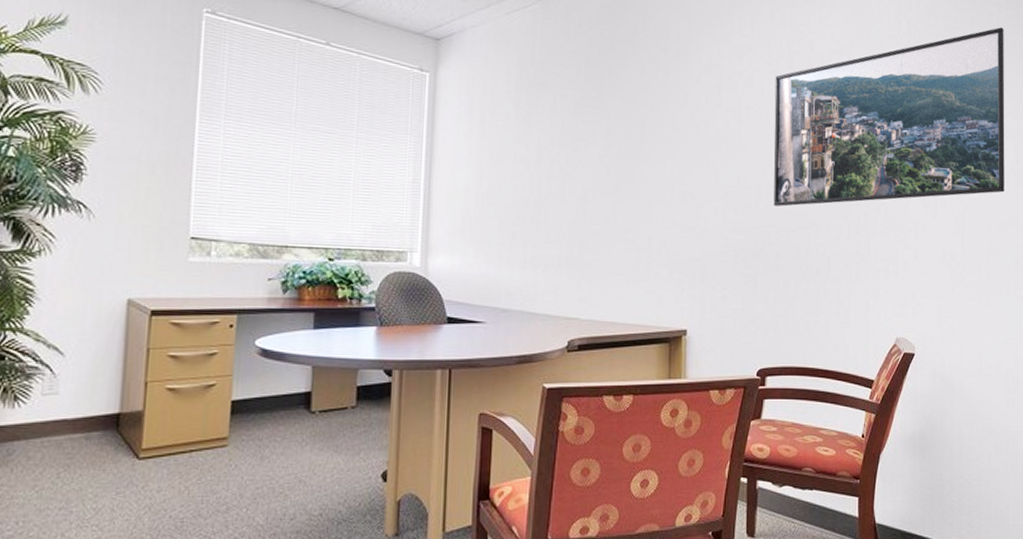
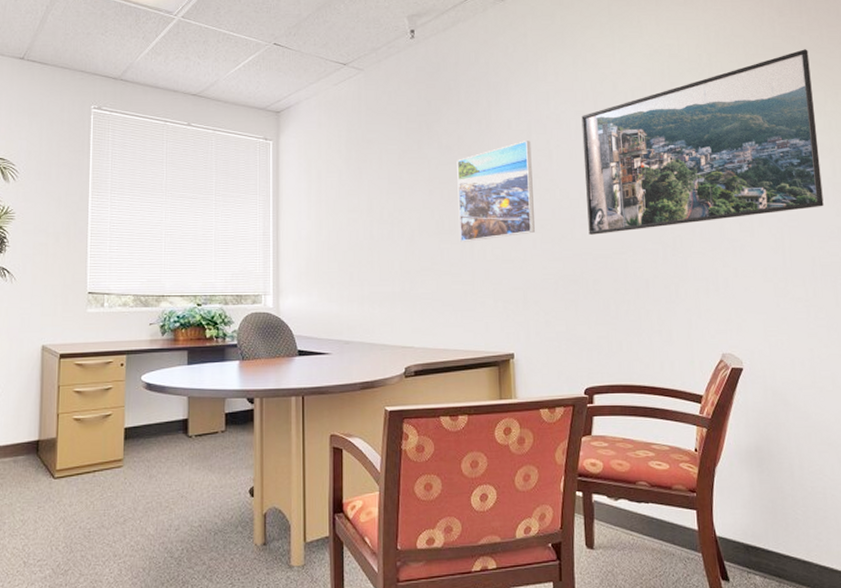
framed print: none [637,98,720,206] -> present [457,141,535,242]

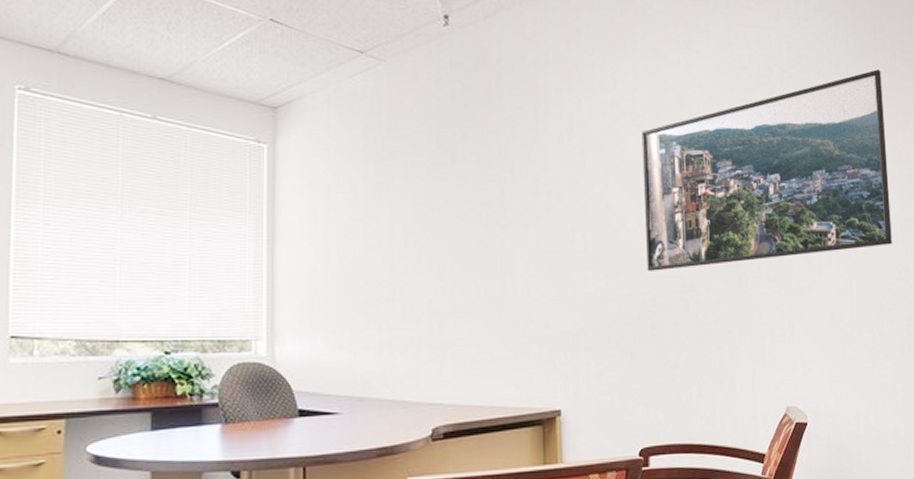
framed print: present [457,141,535,242] -> none [497,158,587,277]

